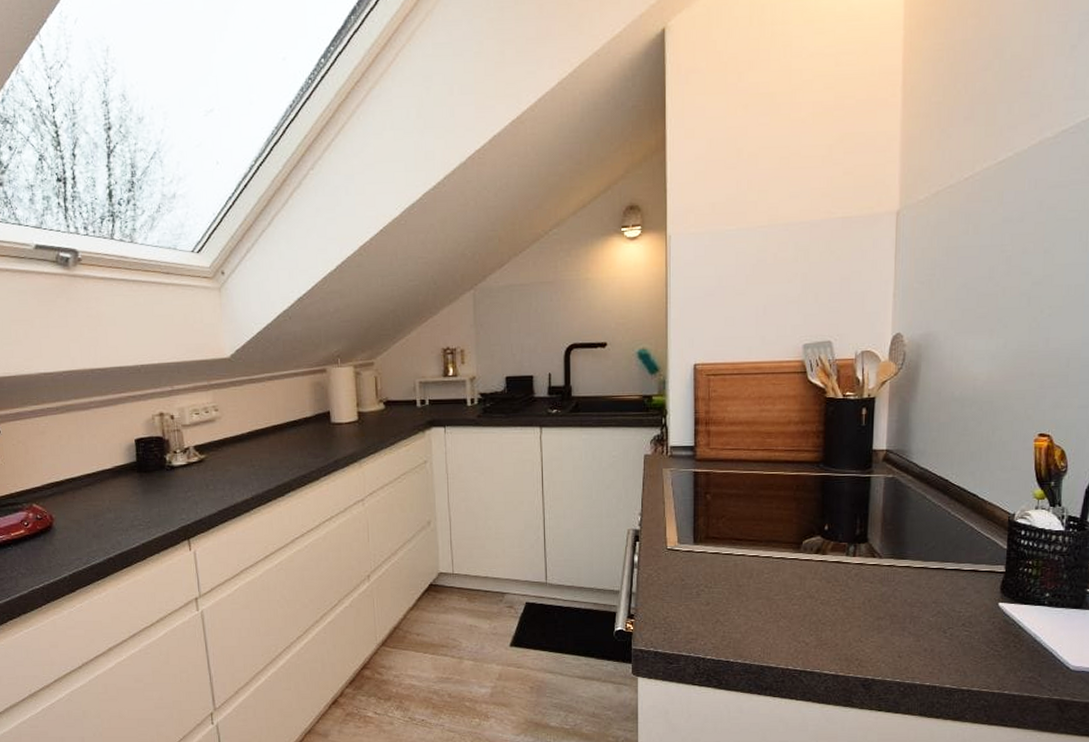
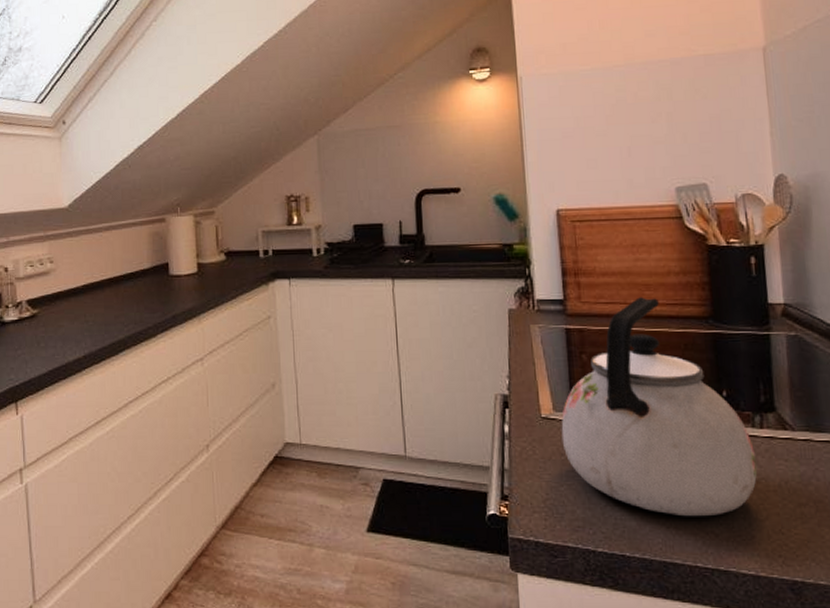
kettle: none [683,444,847,630] -> present [561,297,758,517]

